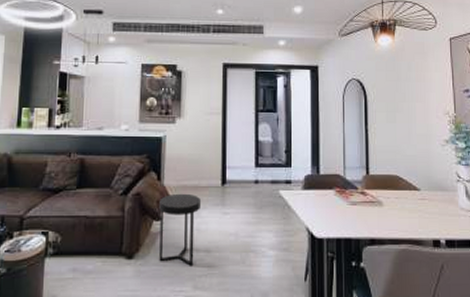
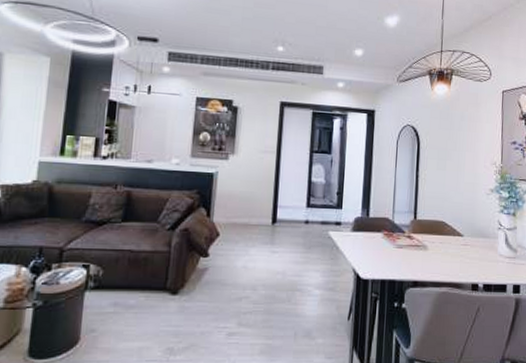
side table: present [159,193,202,266] -> none [204,230,251,303]

